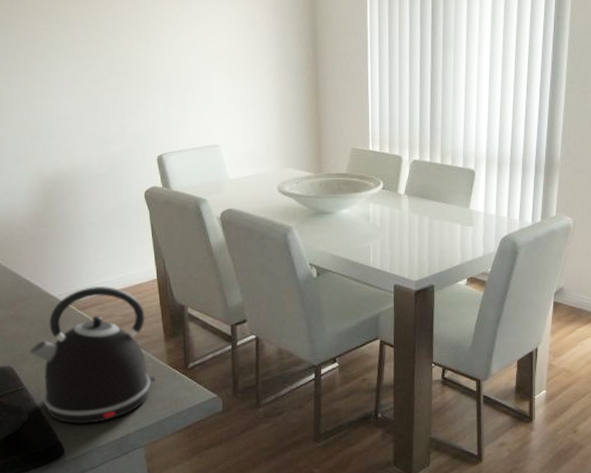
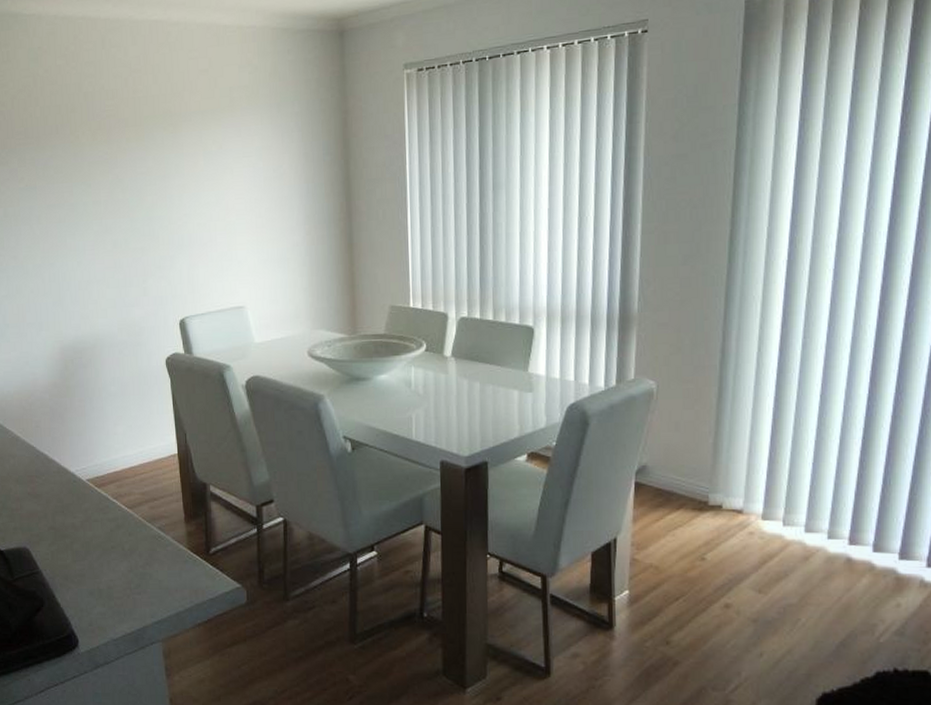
kettle: present [29,285,157,424] -> none [45,460,176,613]

